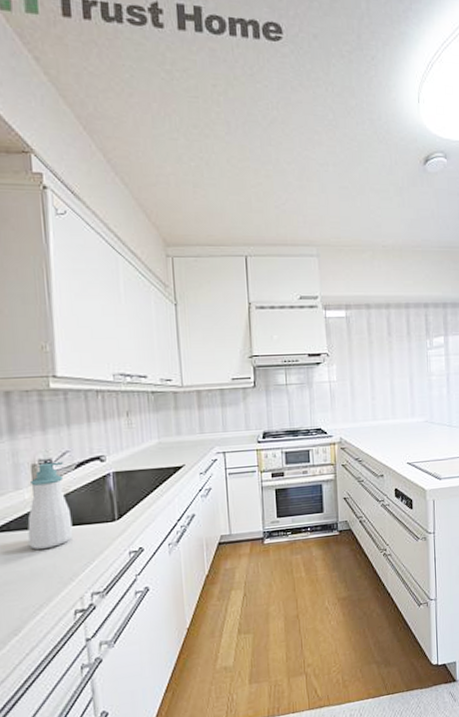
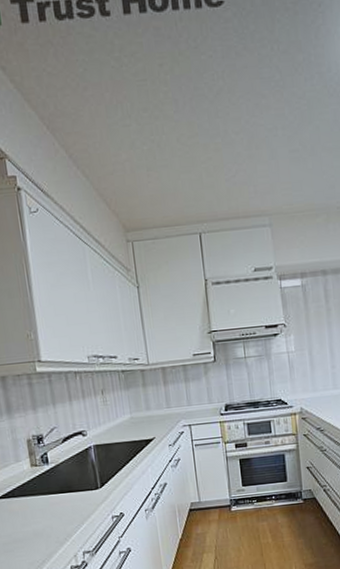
soap bottle: present [27,461,73,550] -> none [27,436,65,513]

